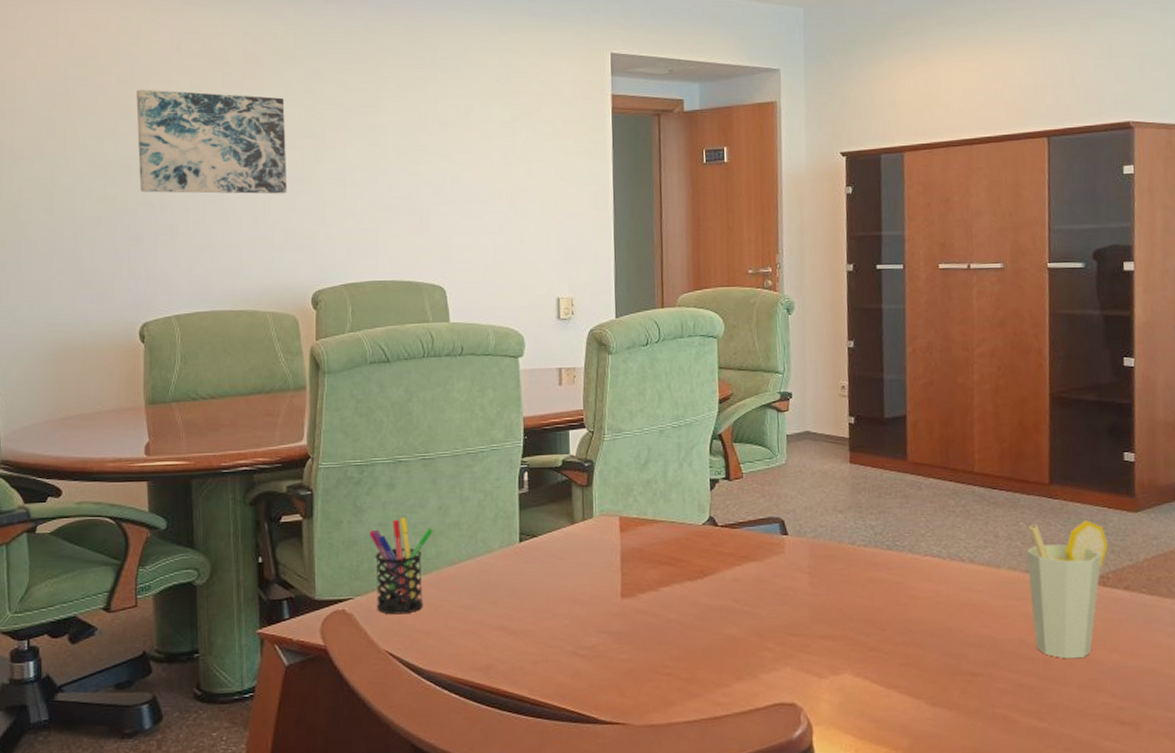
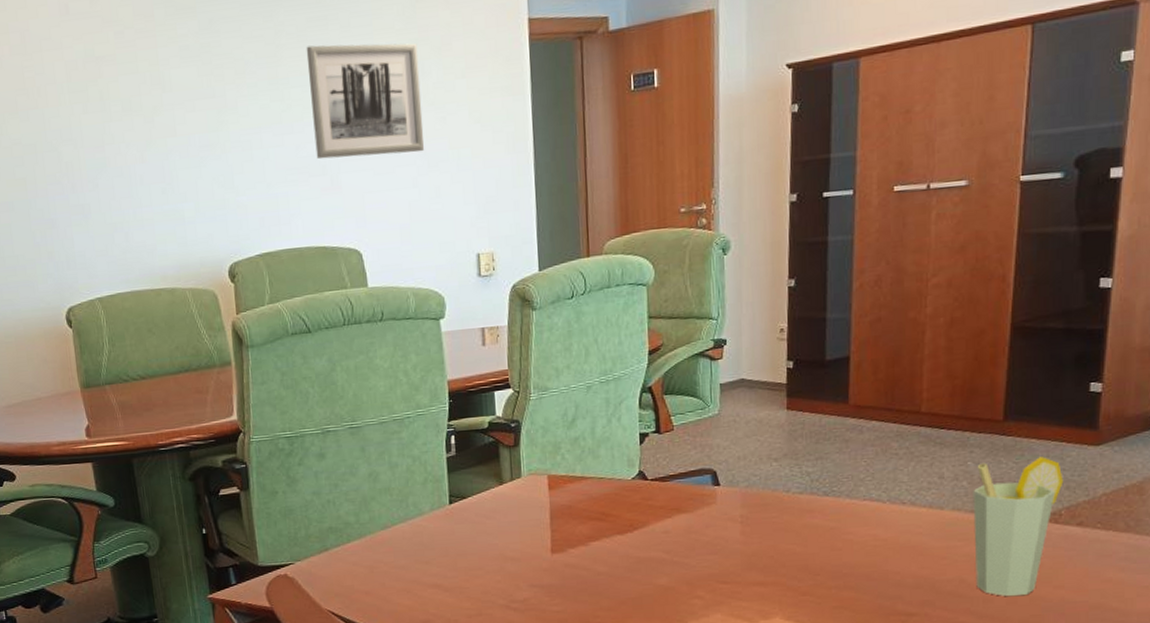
wall art: present [136,89,288,194] -> none [31,54,194,172]
pen holder: present [369,517,433,615] -> none [304,485,365,577]
wall art: none [405,100,512,202] -> present [306,43,425,160]

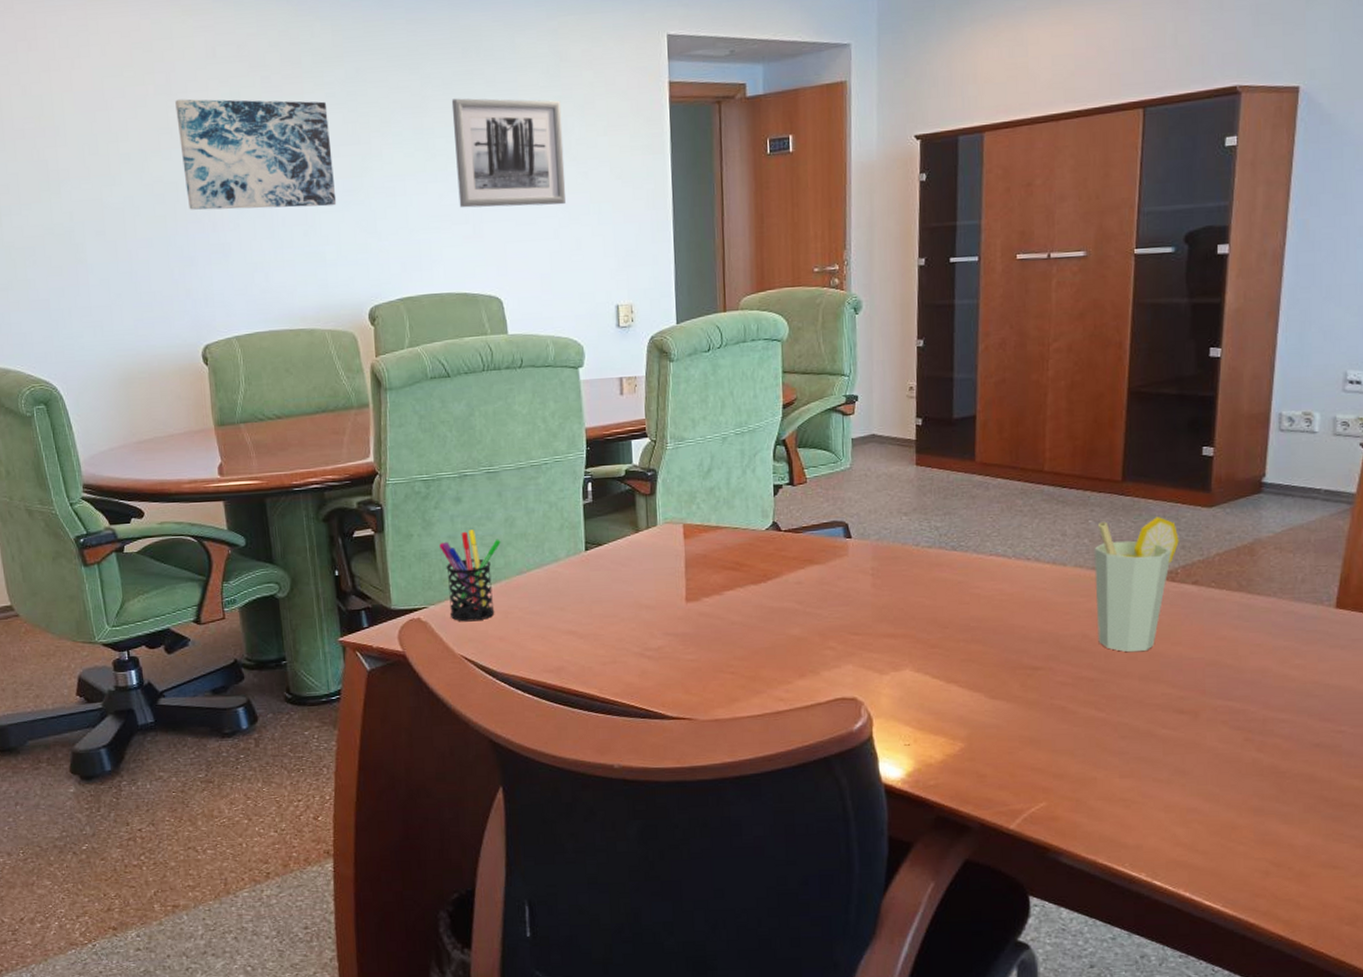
wall art: none [31,54,194,172] -> present [175,99,337,210]
pen holder: none [304,485,365,577] -> present [439,529,501,622]

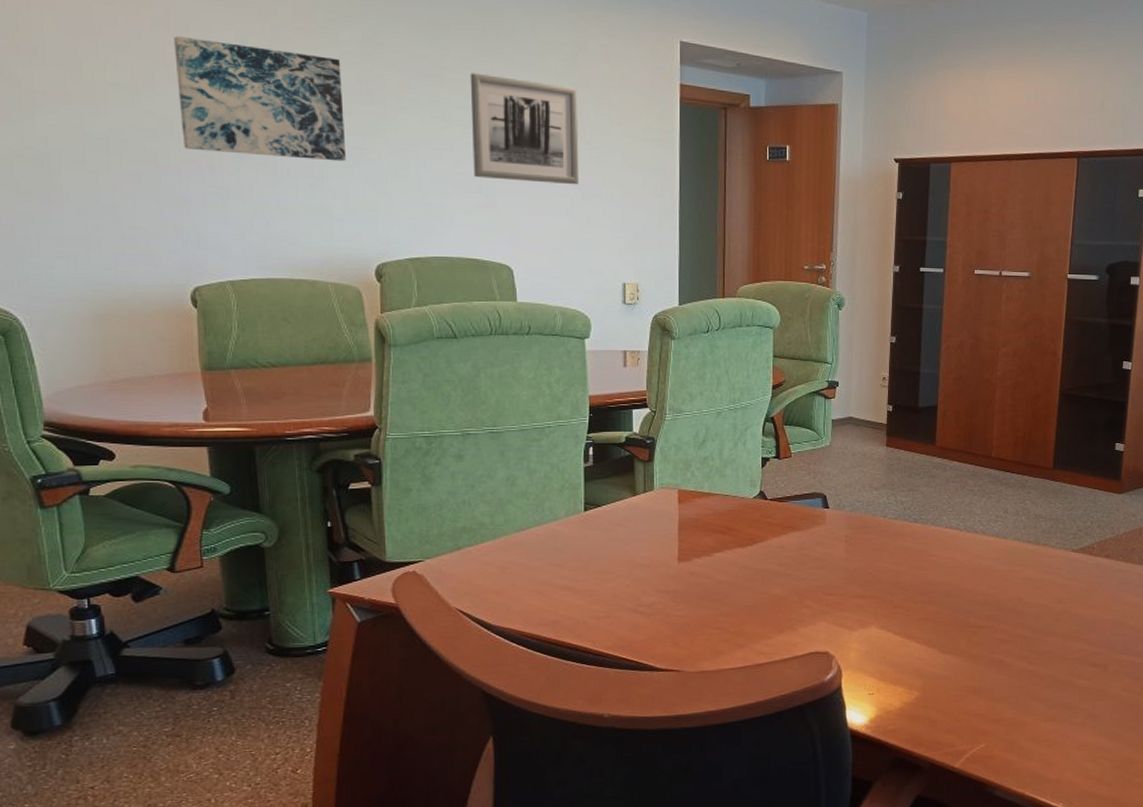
pen holder: present [439,529,501,622] -> none [439,487,501,576]
cup: present [1094,517,1179,653] -> none [1029,500,1096,614]

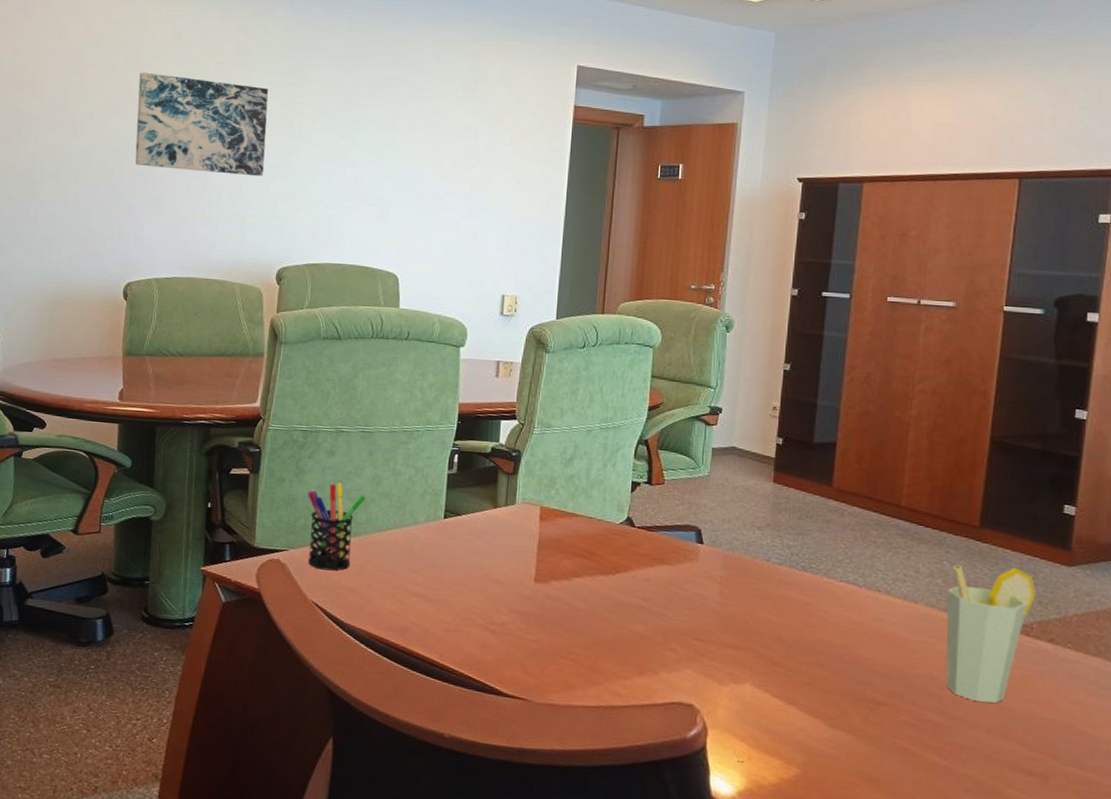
pen holder: none [439,487,501,576] -> present [308,482,366,571]
wall art: present [470,73,579,185] -> none [372,98,475,200]
cup: none [1029,500,1096,614] -> present [946,564,1036,703]

